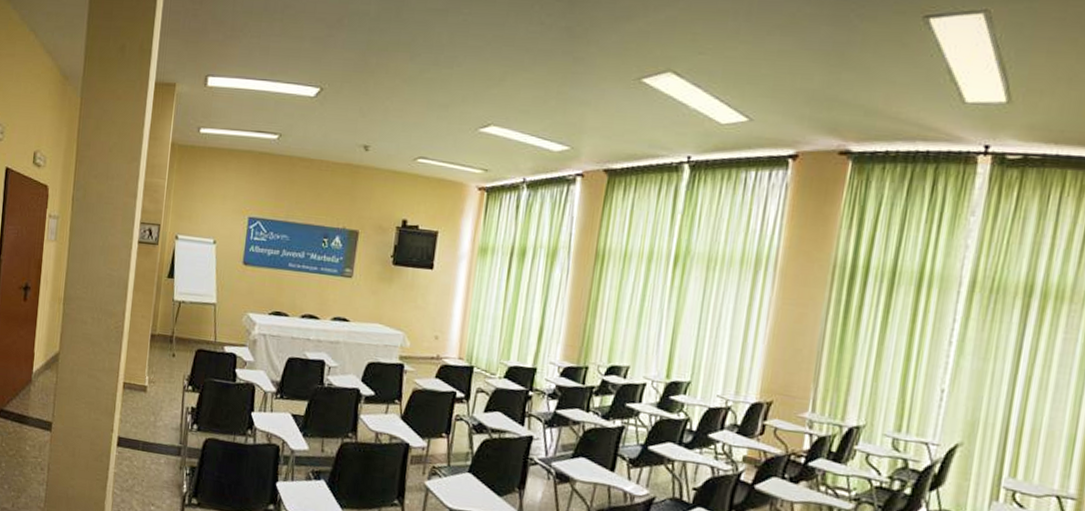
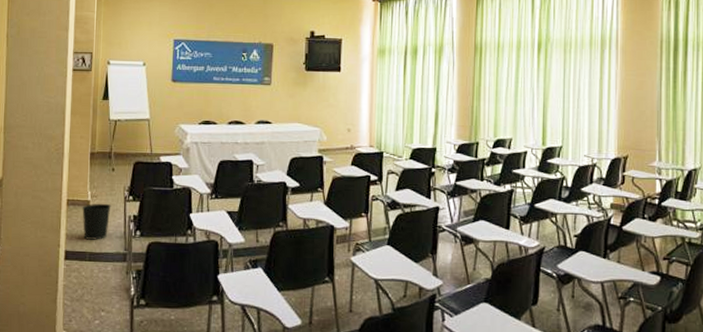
wastebasket: none [138,389,169,430] -> present [82,203,111,240]

